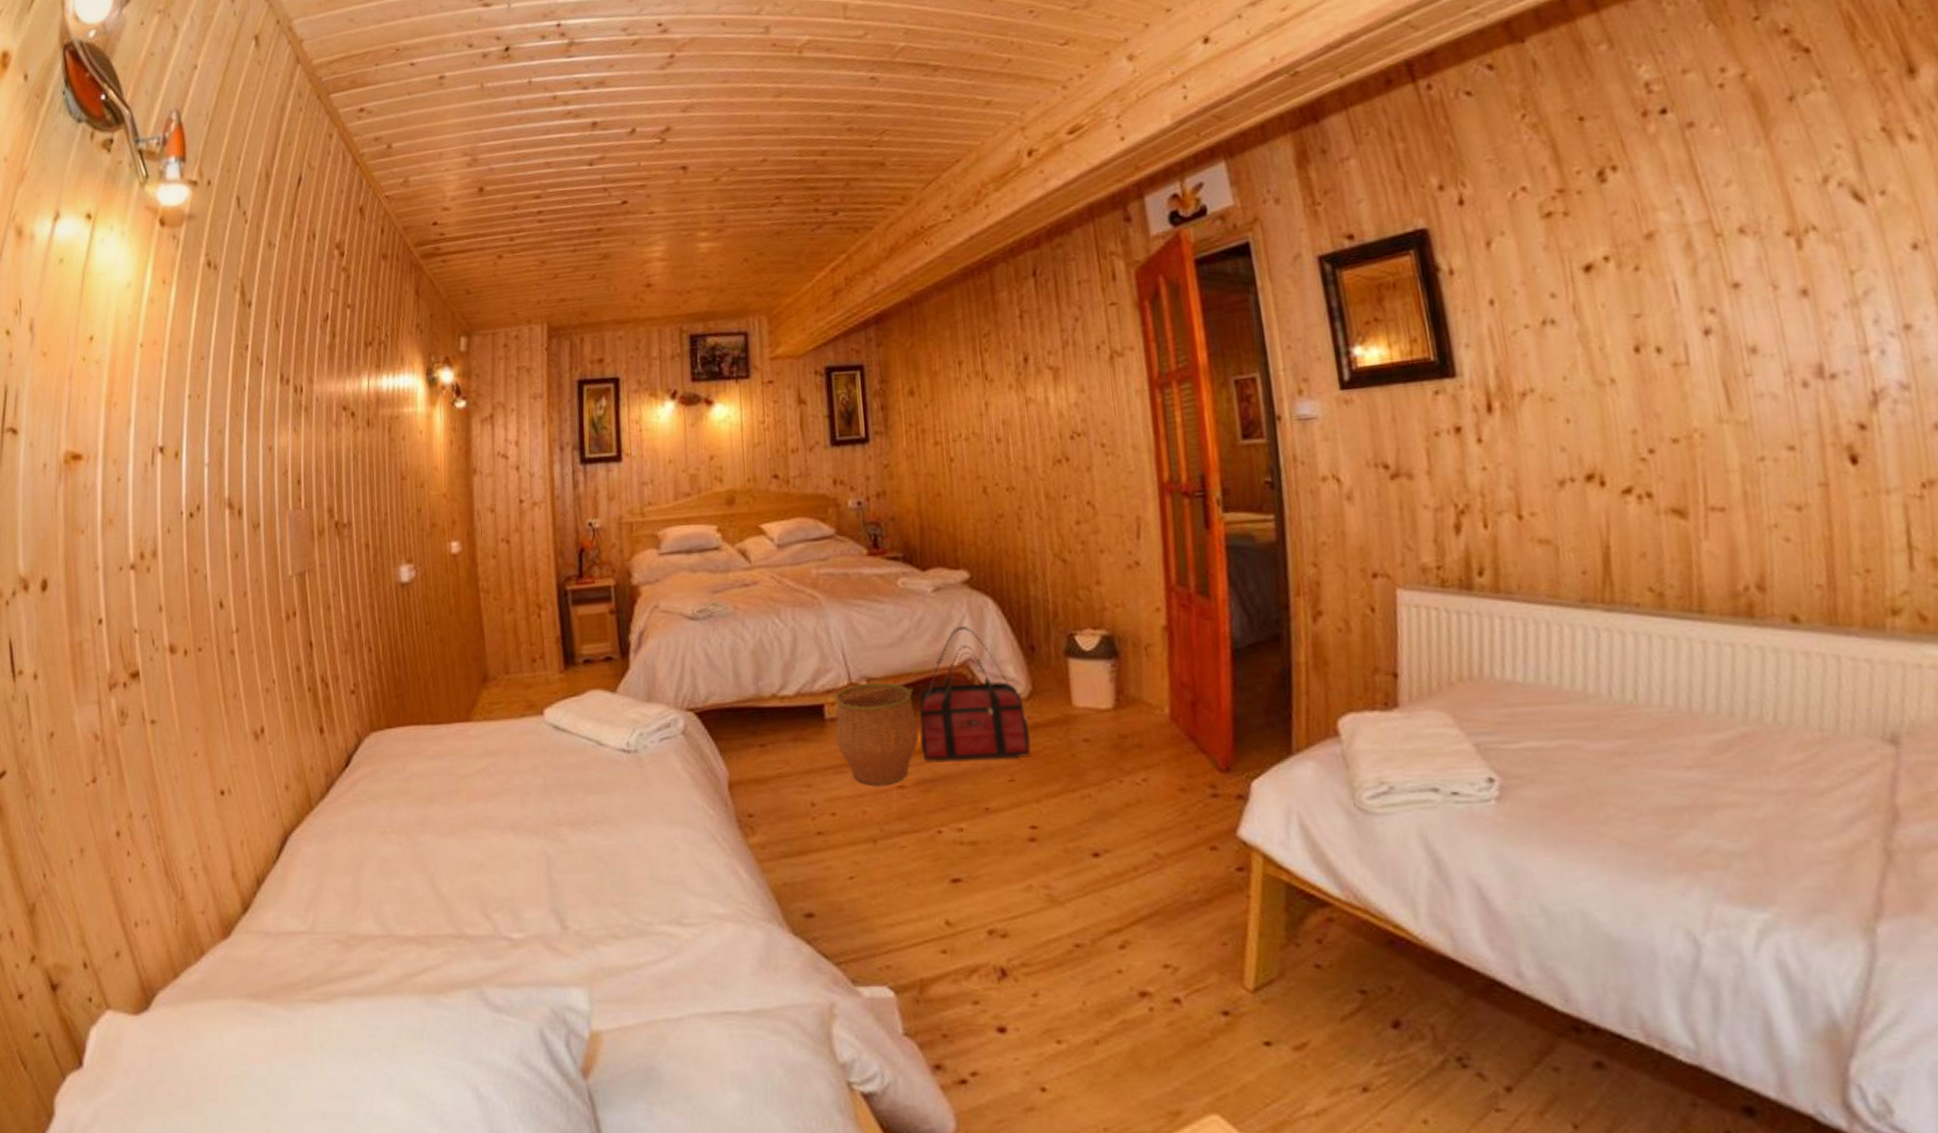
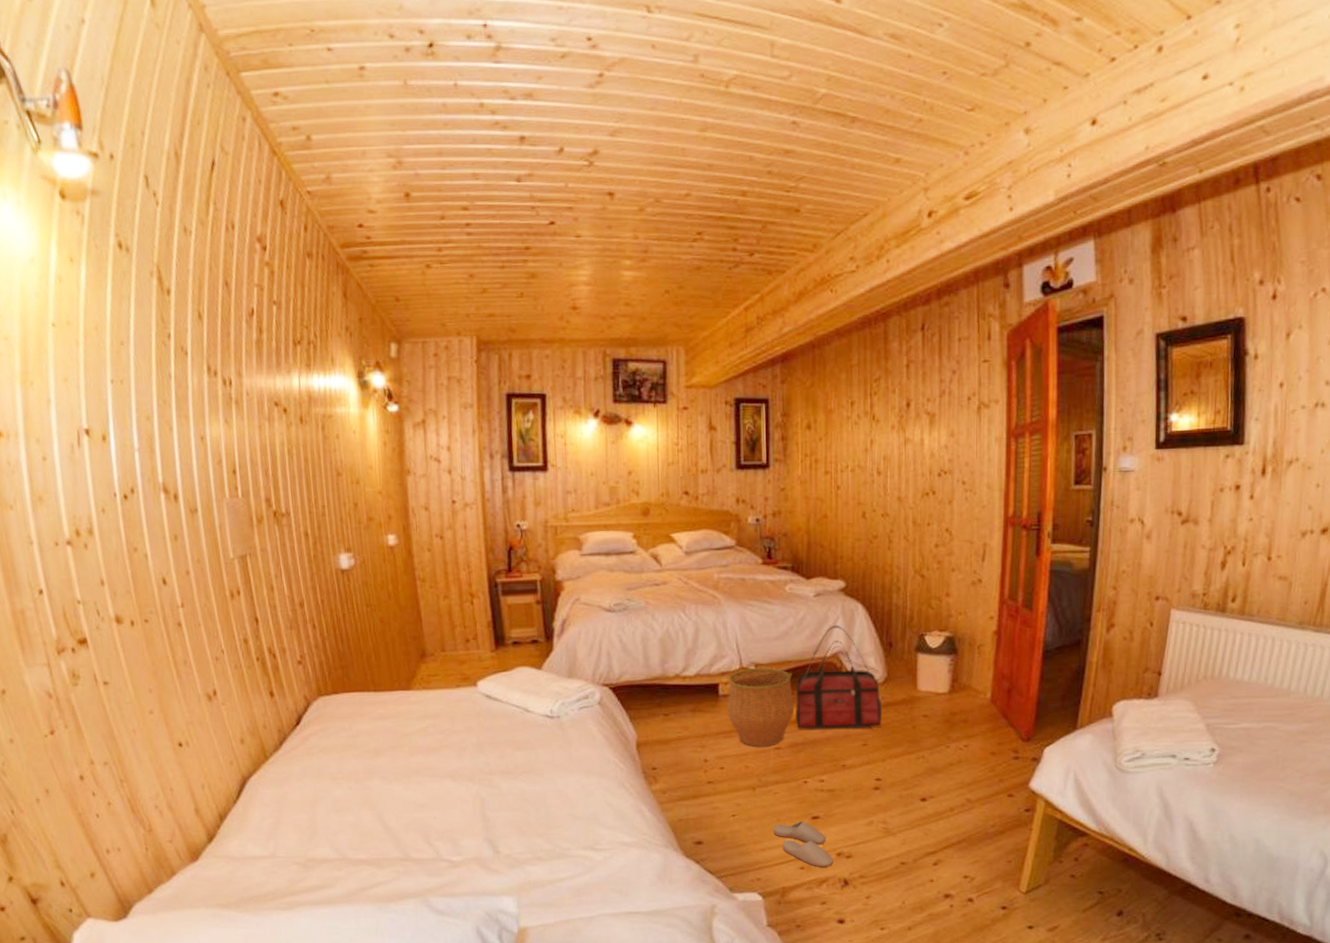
slippers: none [903,885,985,950] -> present [773,821,834,867]

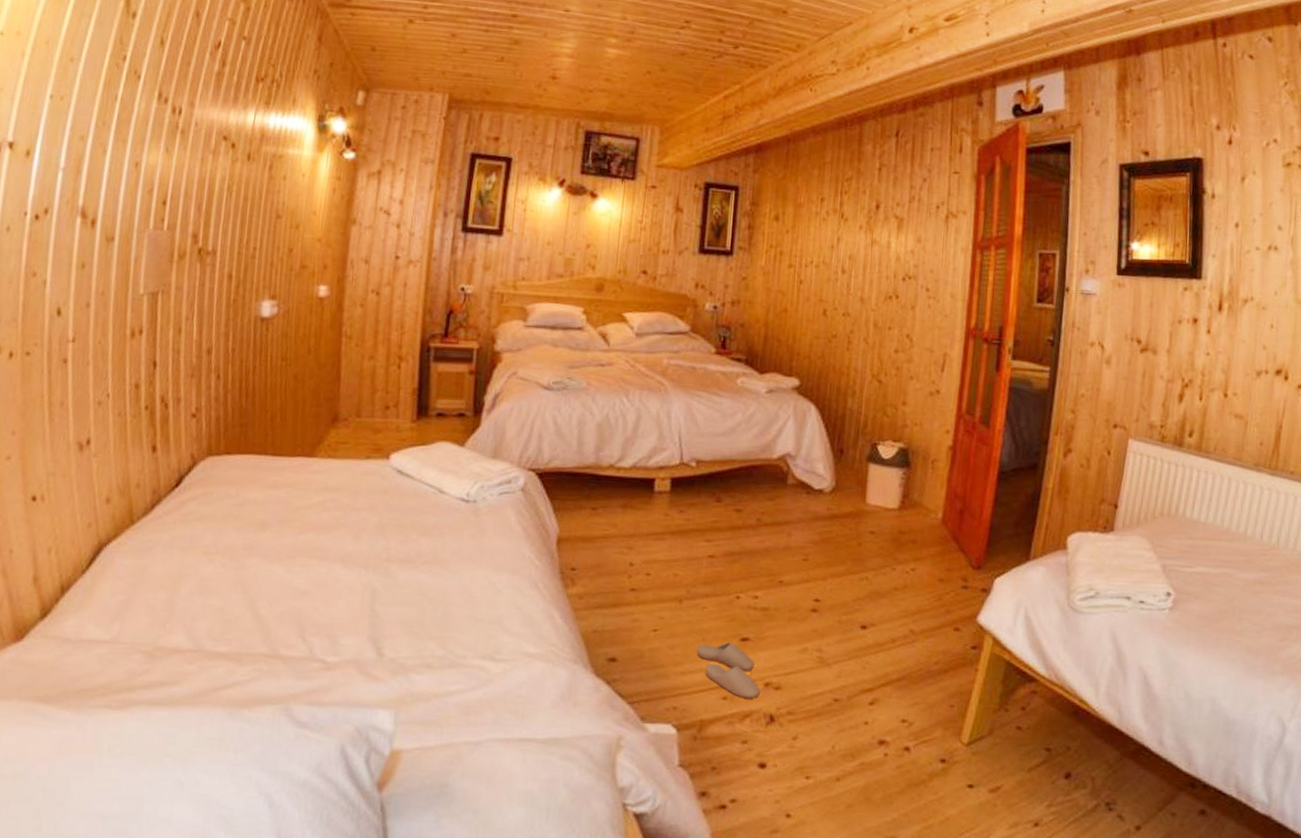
basket: present [726,667,795,748] -> none [660,464,736,555]
duffel bag: present [795,625,882,729] -> none [733,425,828,541]

